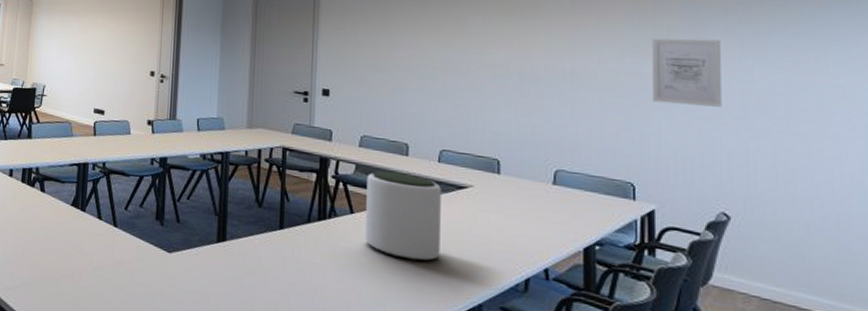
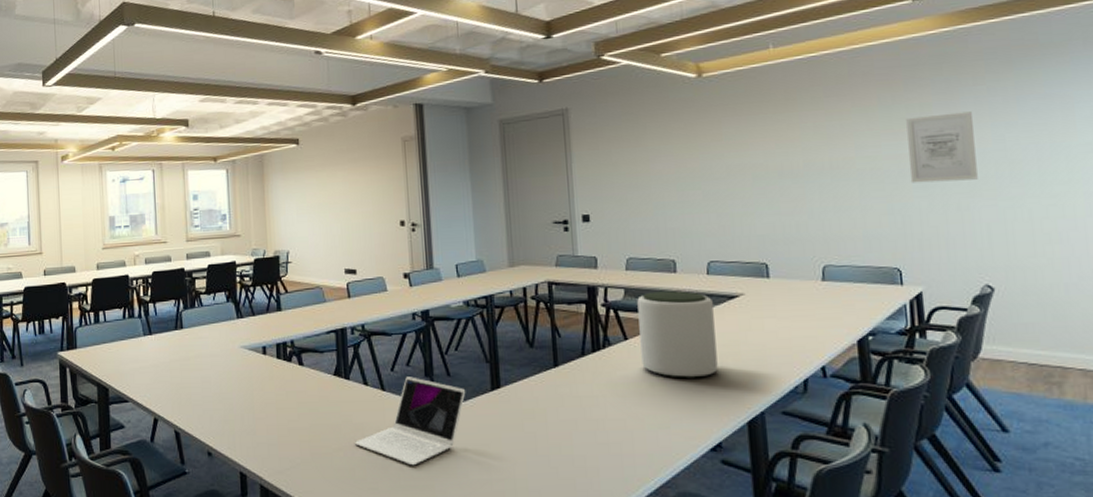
laptop: none [83,217,193,303] -> present [355,376,466,466]

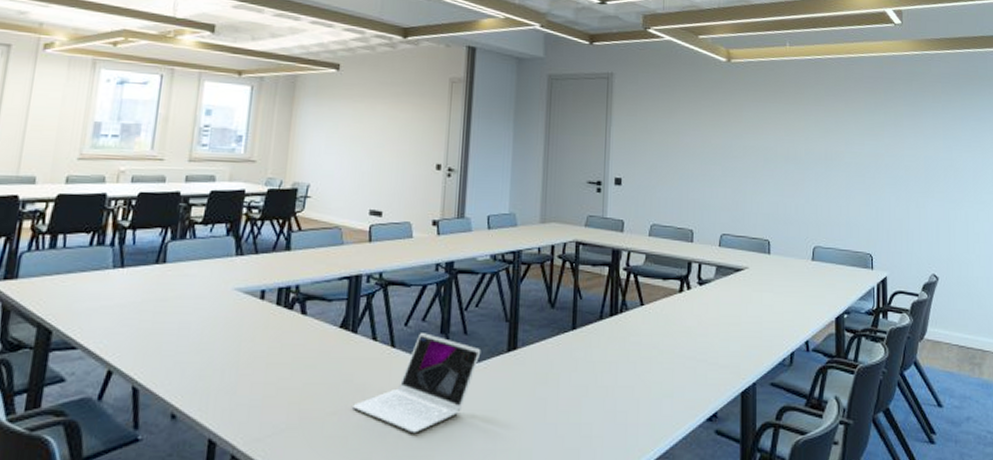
plant pot: present [637,291,718,379] -> none [654,259,721,347]
wall art: present [906,111,978,183] -> none [884,122,932,182]

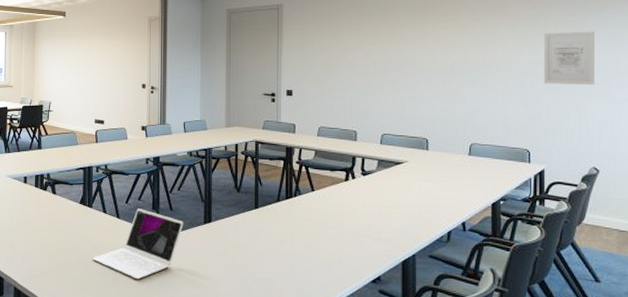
wall art: none [884,122,932,182] -> present [543,31,595,85]

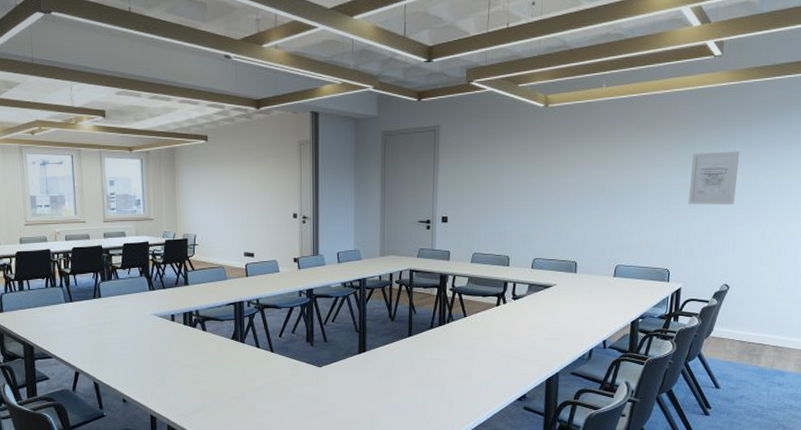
laptop: present [93,208,184,280] -> none [247,342,339,411]

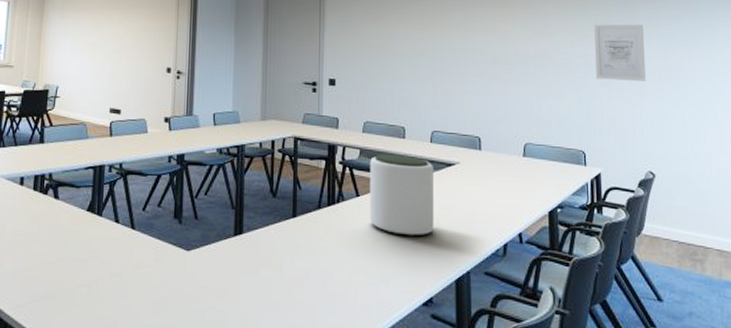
plant pot: none [475,280,533,347] -> present [370,154,434,237]

